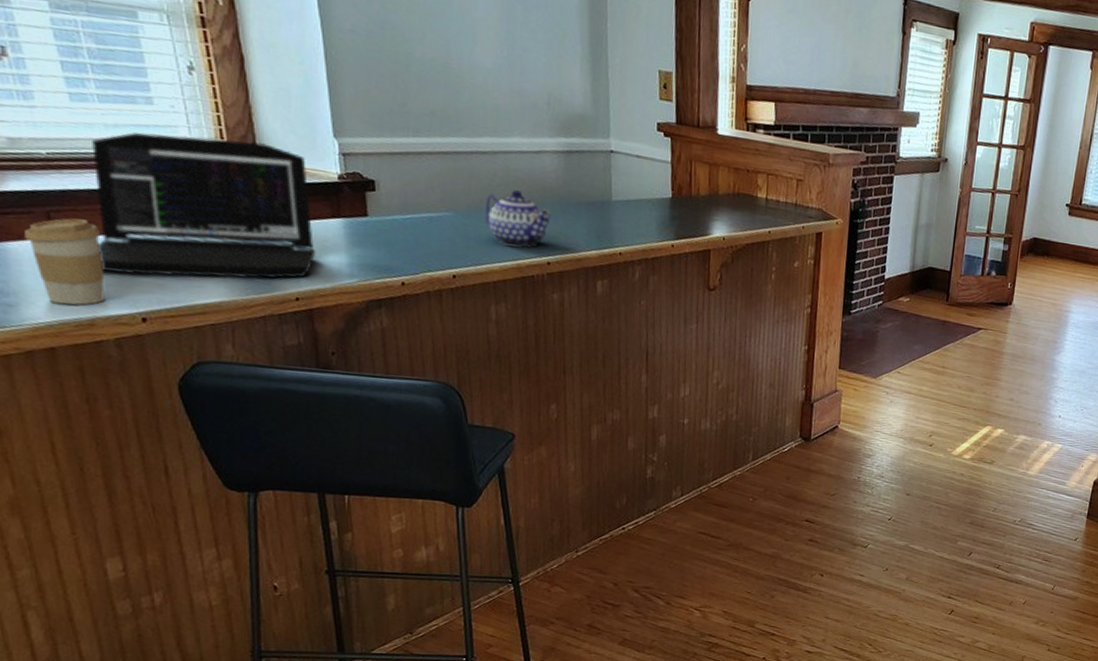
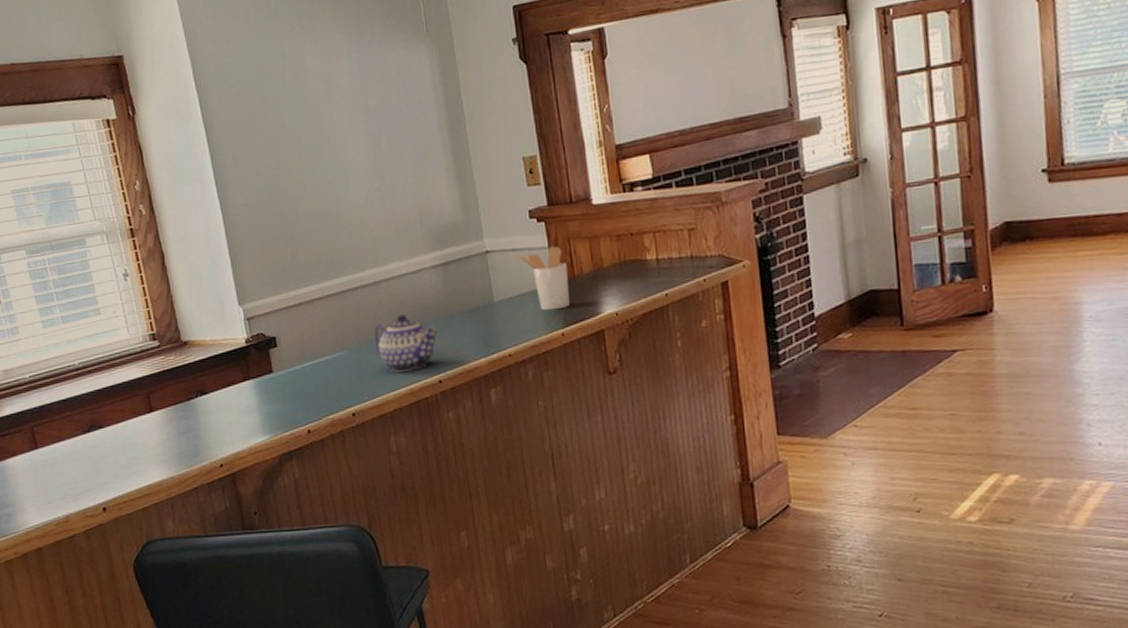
coffee cup: present [25,218,105,305] -> none [17,428,75,508]
laptop: present [92,132,315,279] -> none [60,326,233,471]
utensil holder: none [640,160,685,222] -> present [516,246,570,311]

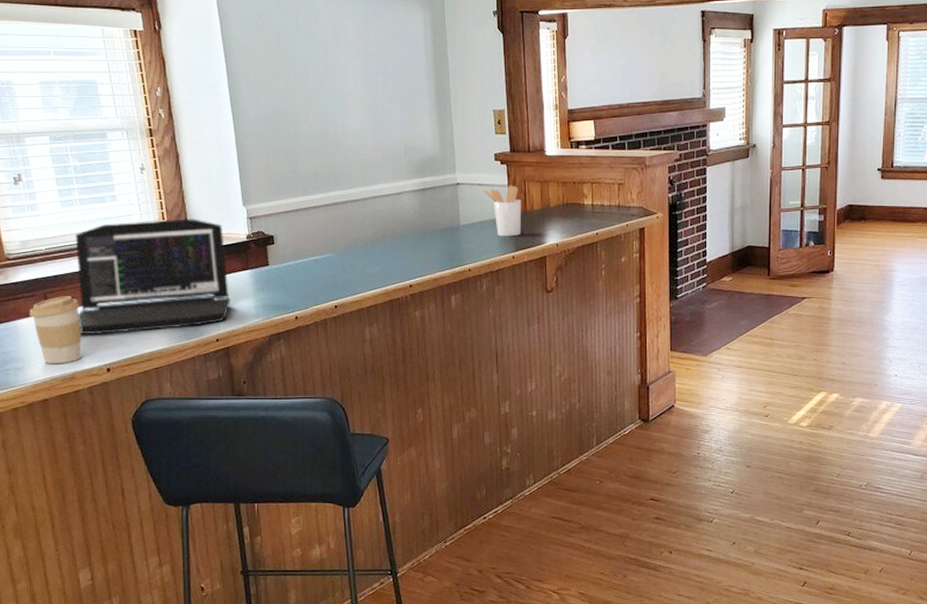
coffee cup: none [17,428,75,508] -> present [30,296,82,364]
laptop: none [60,326,233,471] -> present [75,218,230,335]
teapot: present [374,314,437,372] -> none [358,228,411,275]

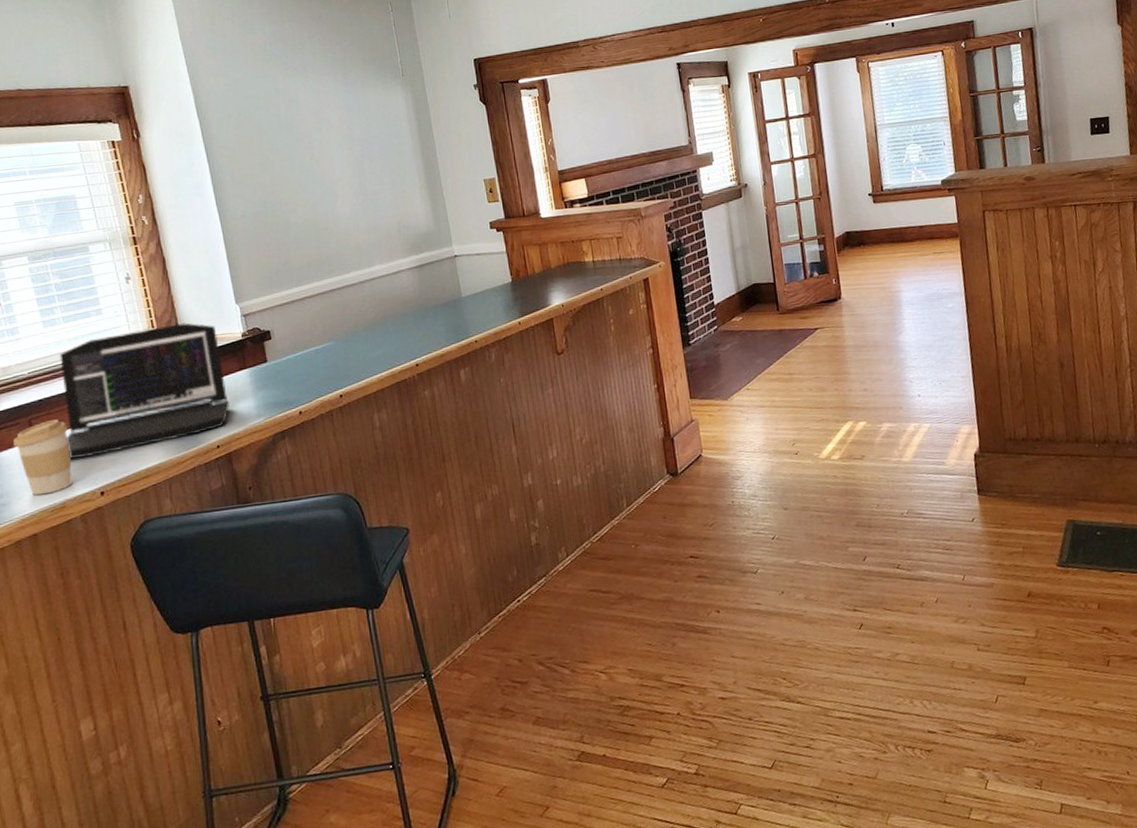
utensil holder: present [481,185,521,237] -> none [480,251,525,304]

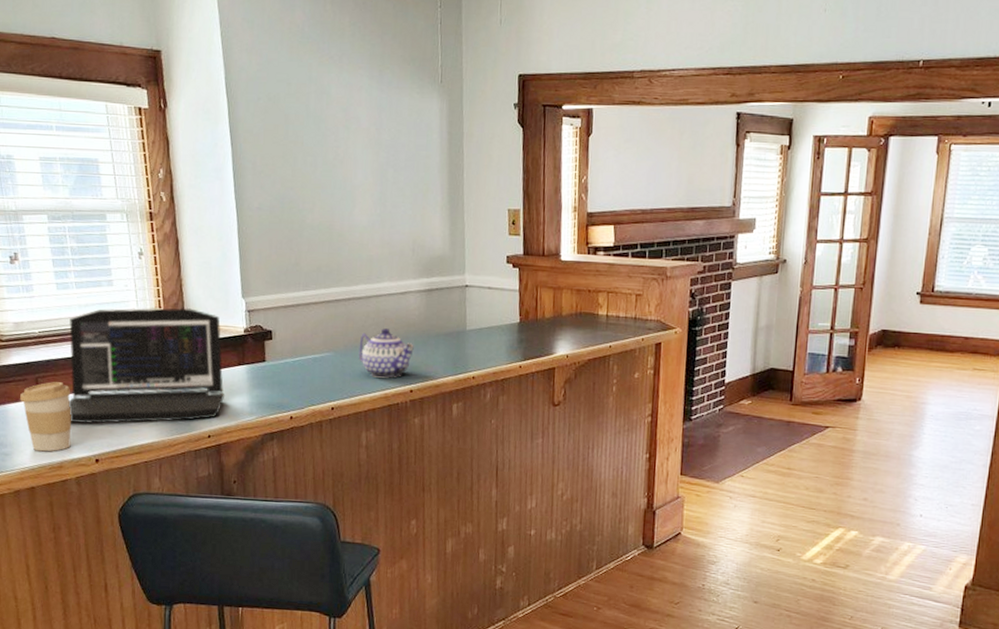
teapot: none [359,309,414,358] -> present [358,328,414,378]

